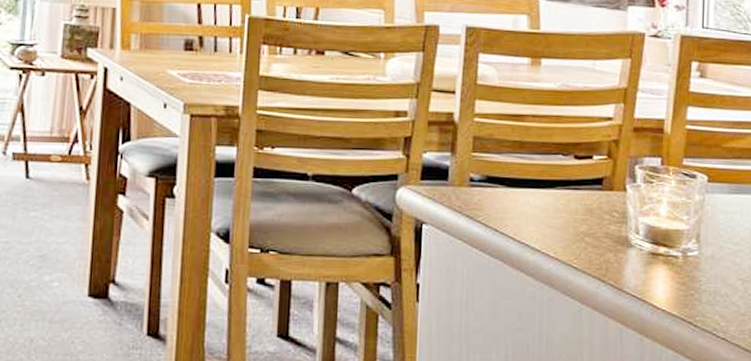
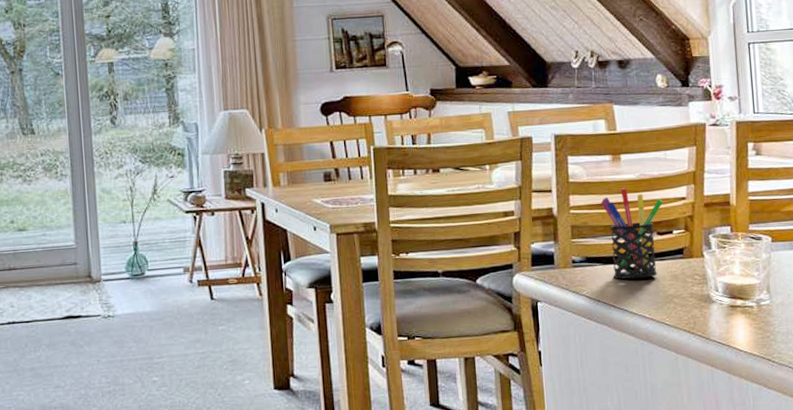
pen holder: none [512,98,586,209] -> present [601,188,663,280]

